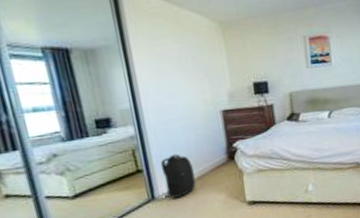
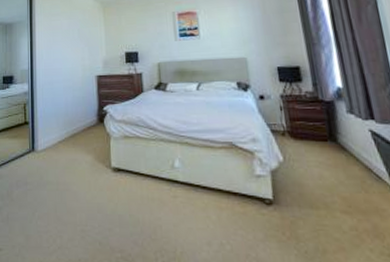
backpack: present [160,154,196,198] -> none [42,111,68,152]

